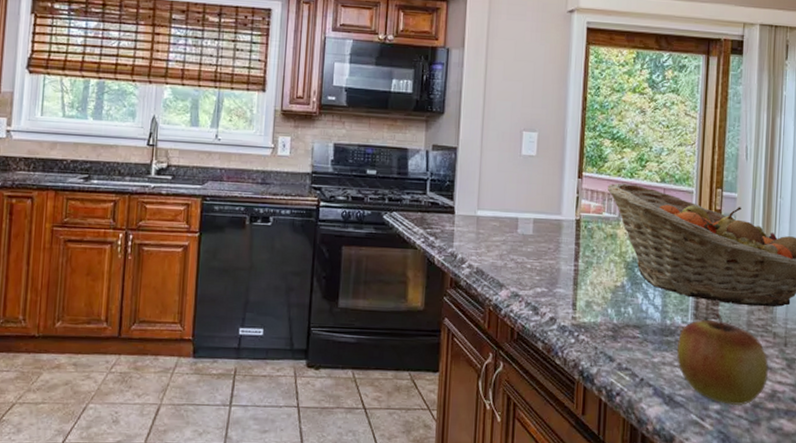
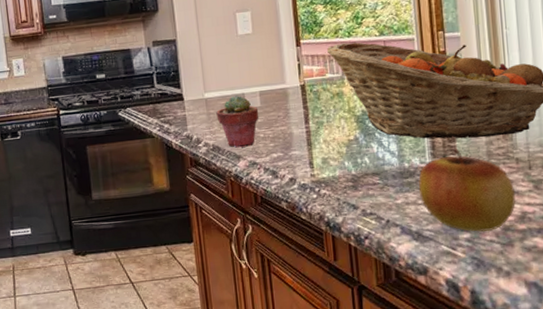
potted succulent: none [485,218,530,276] -> present [216,95,259,148]

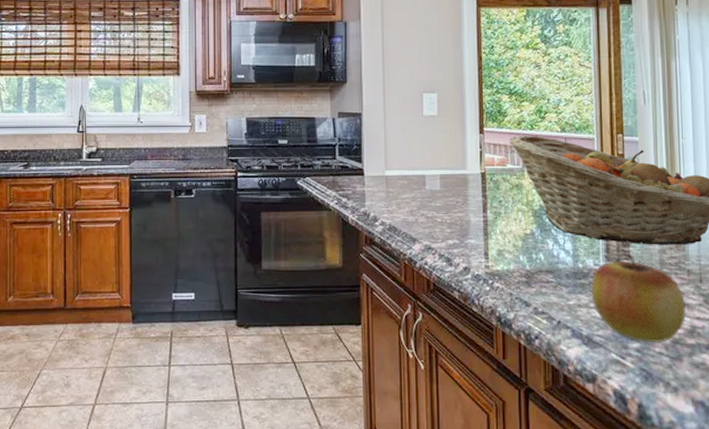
potted succulent: present [216,95,259,148] -> none [395,175,438,230]

